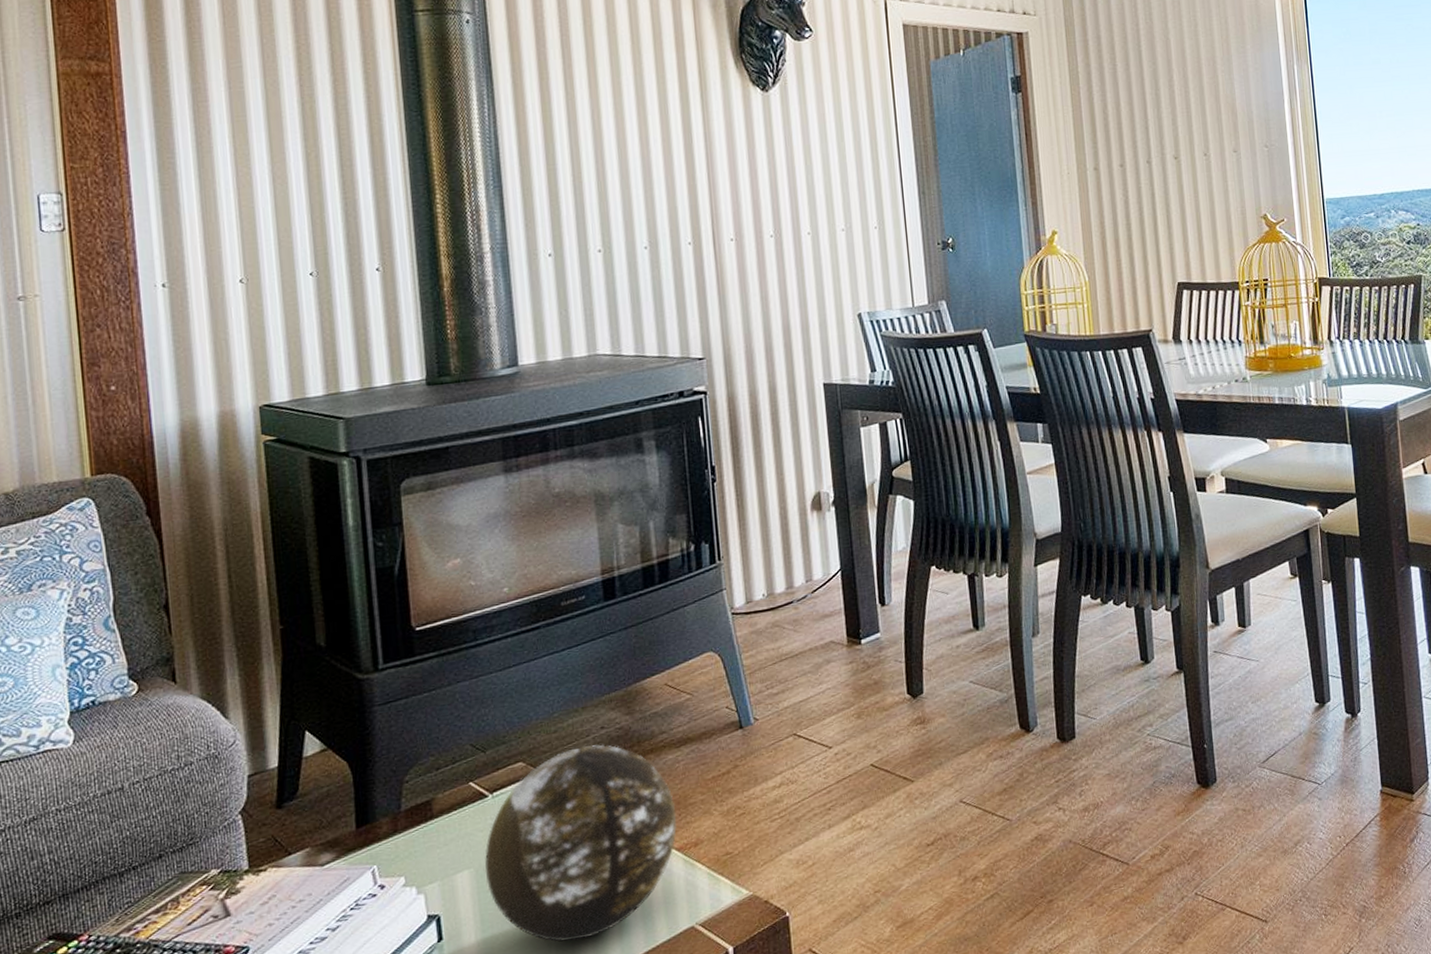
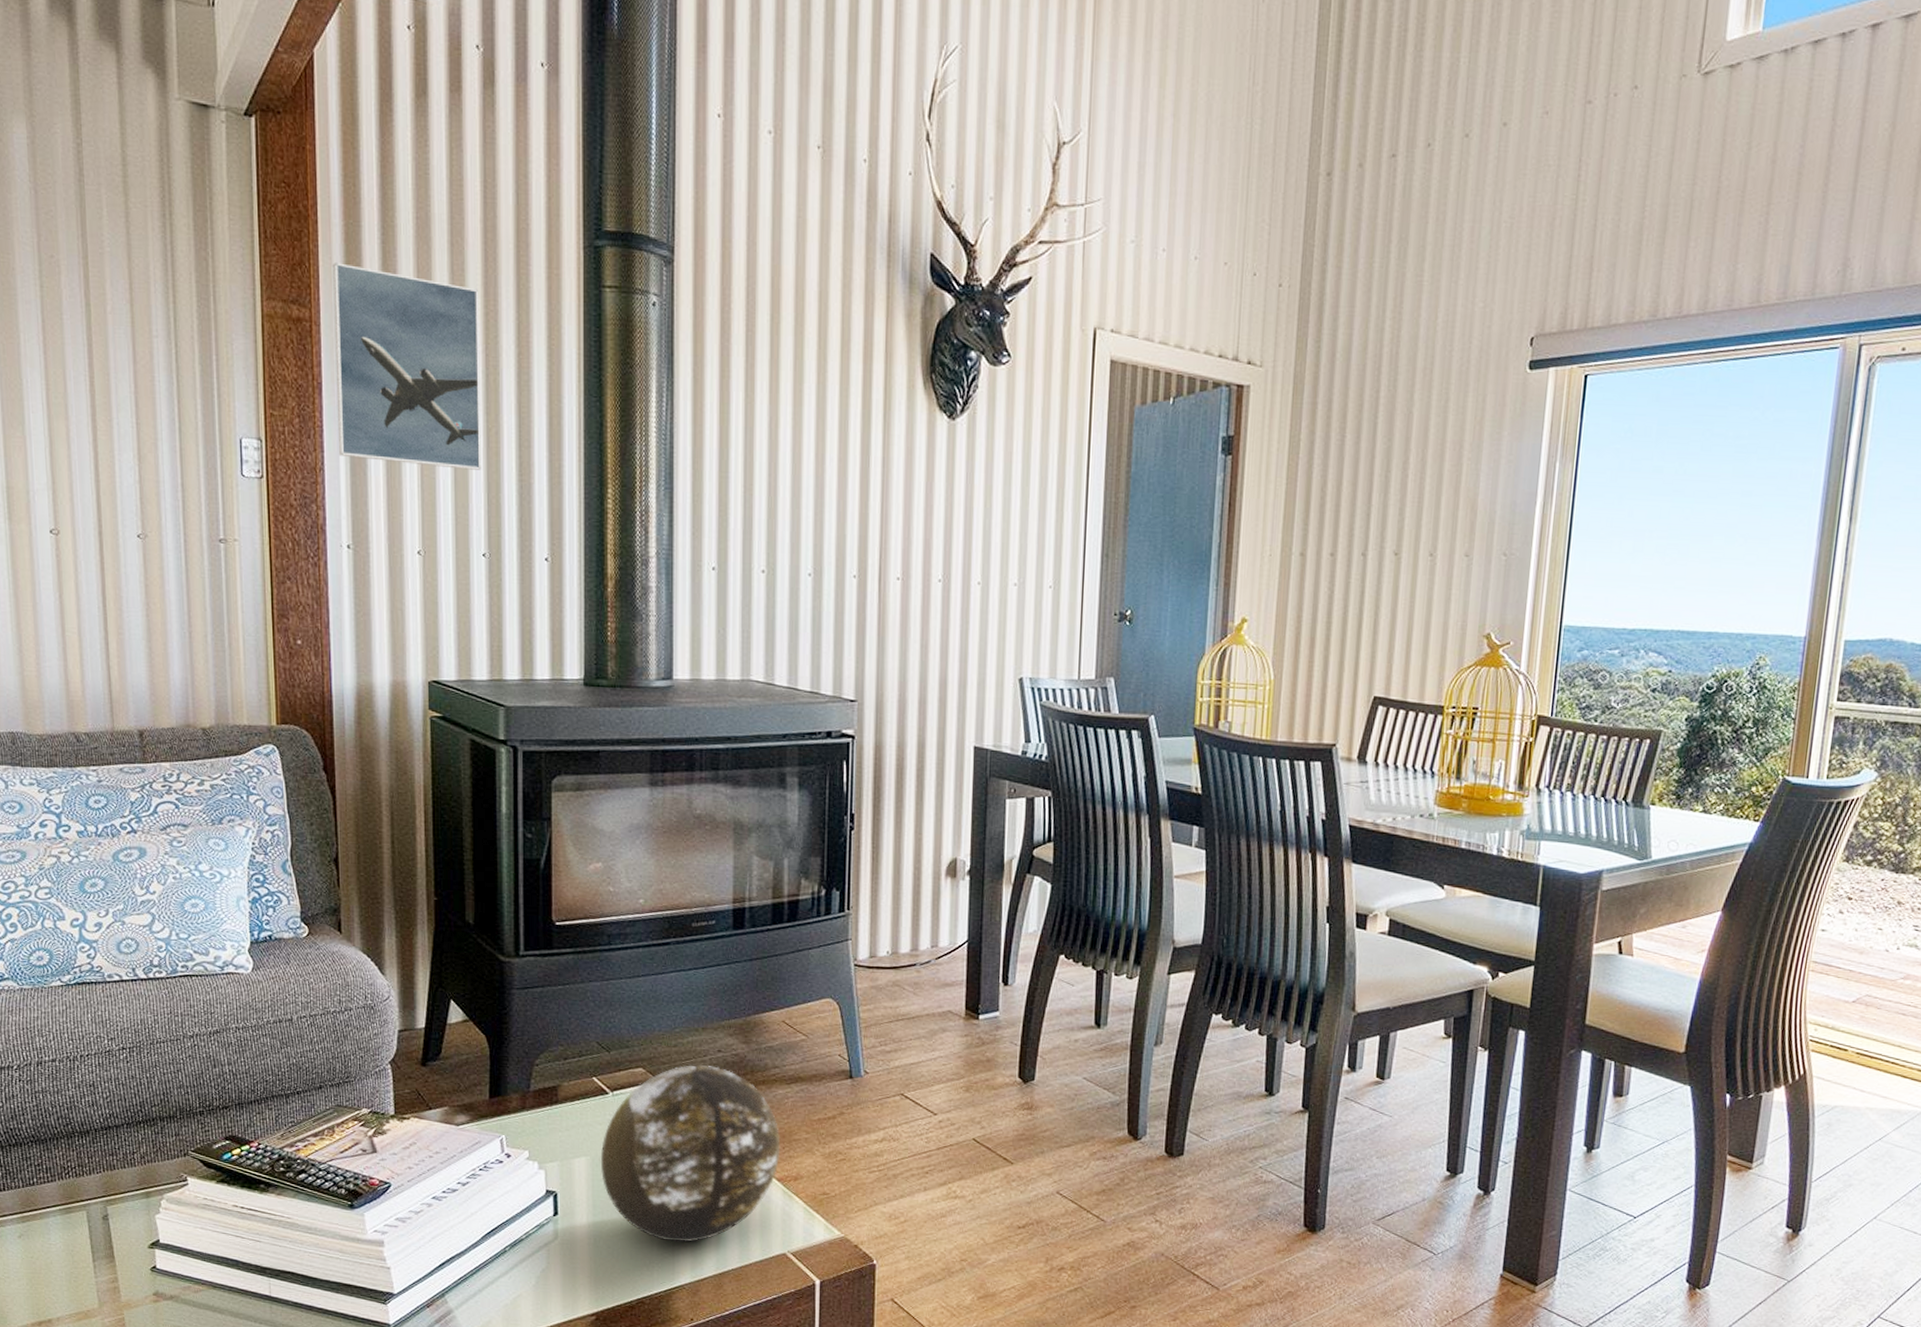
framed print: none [132,17,303,199] -> present [333,263,481,470]

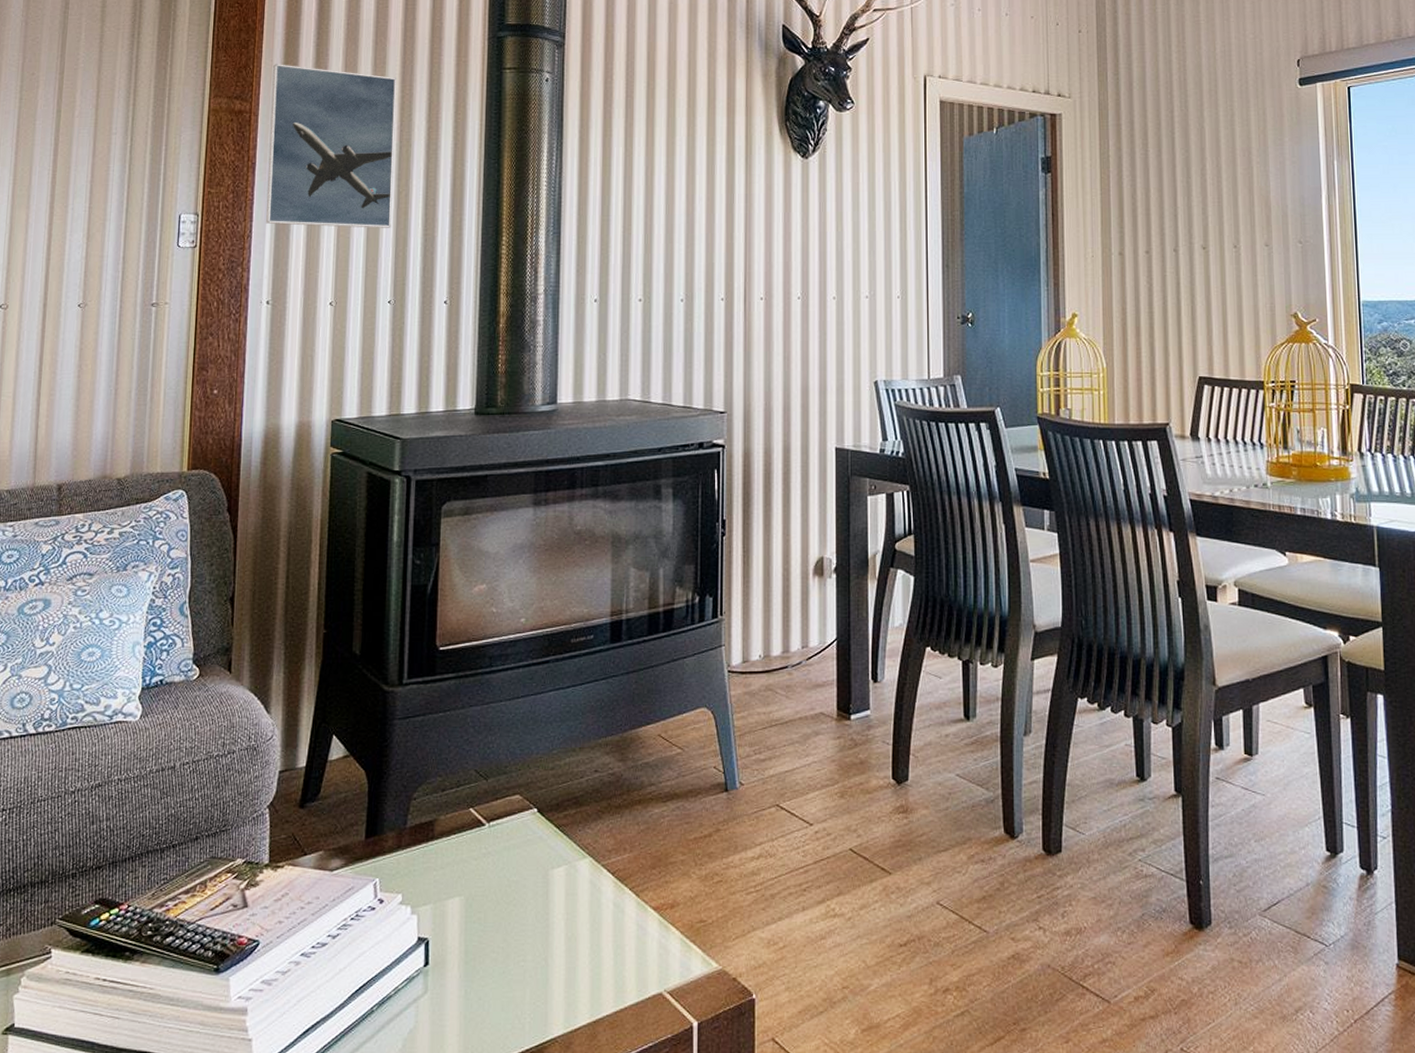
decorative orb: present [600,1064,781,1243] -> none [474,786,657,988]

